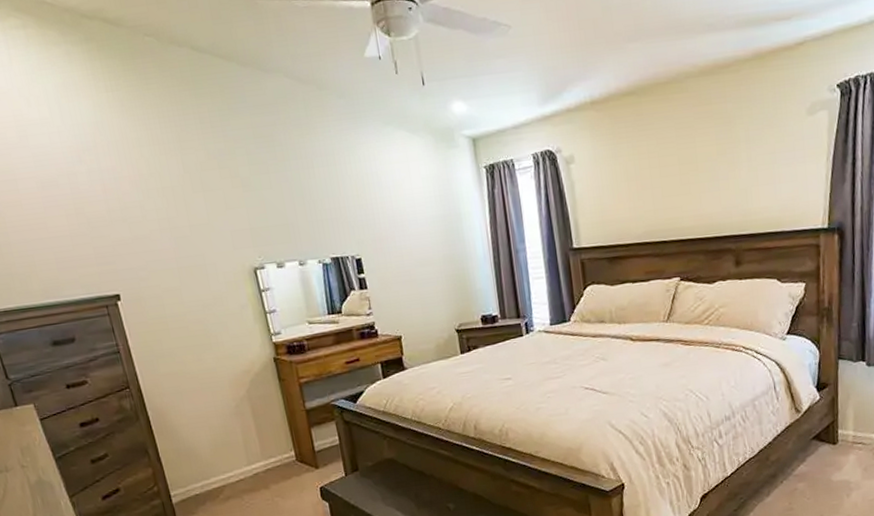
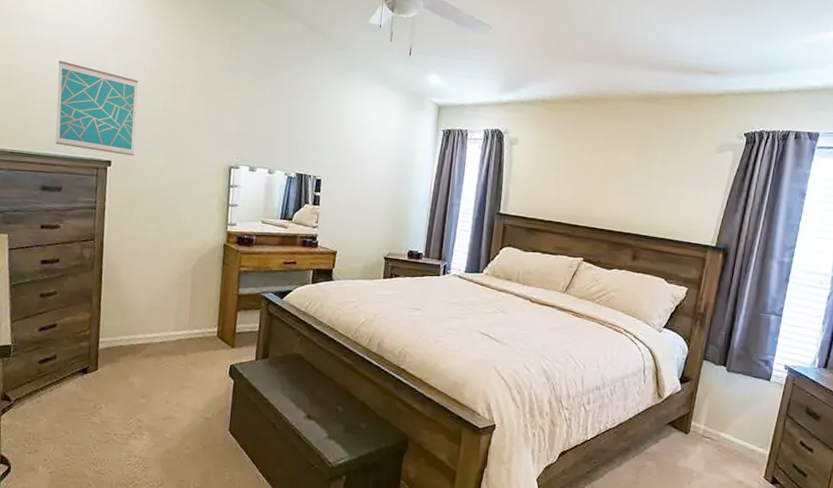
wall art: none [22,190,144,290] -> present [55,60,139,156]

